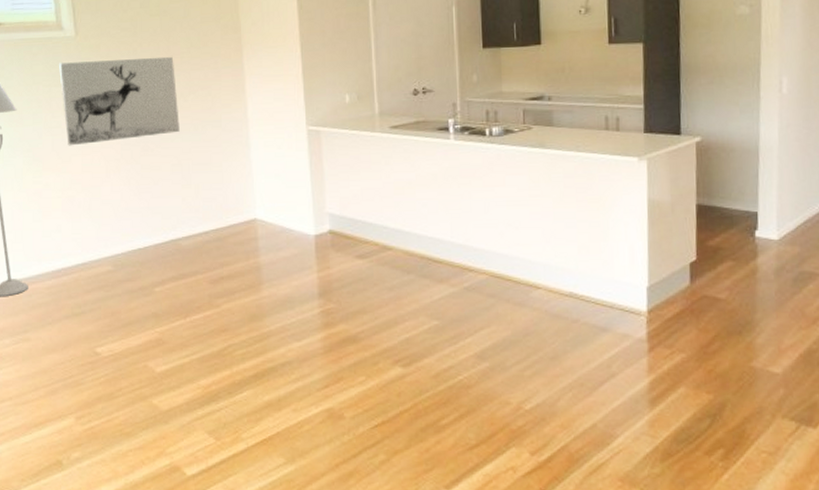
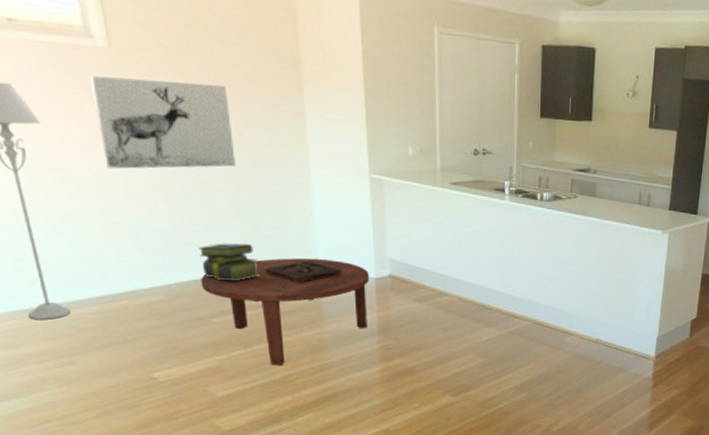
stack of books: none [144,207,201,248] -> present [198,242,261,281]
coffee table: none [145,218,309,337] -> present [201,258,370,366]
wooden tray: none [205,220,281,247] -> present [265,260,342,284]

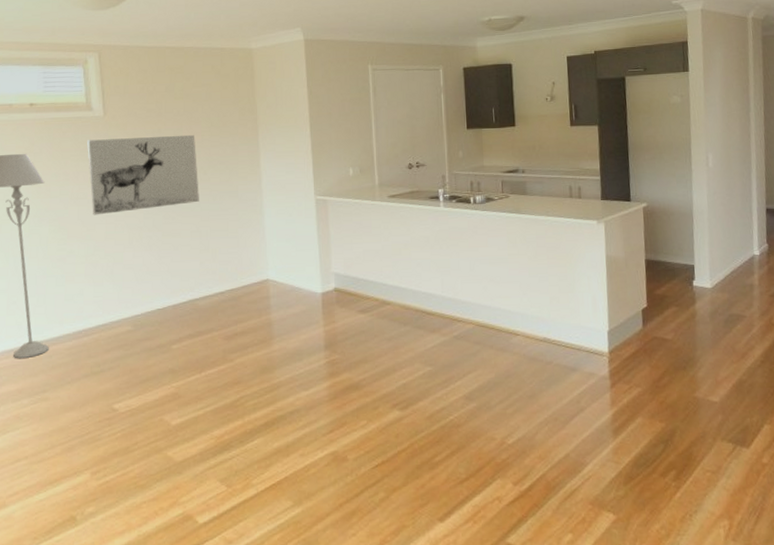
stack of books: present [198,242,261,281] -> none [163,270,217,308]
coffee table: present [201,258,370,366] -> none [164,278,316,389]
wooden tray: present [265,260,342,284] -> none [221,281,291,305]

